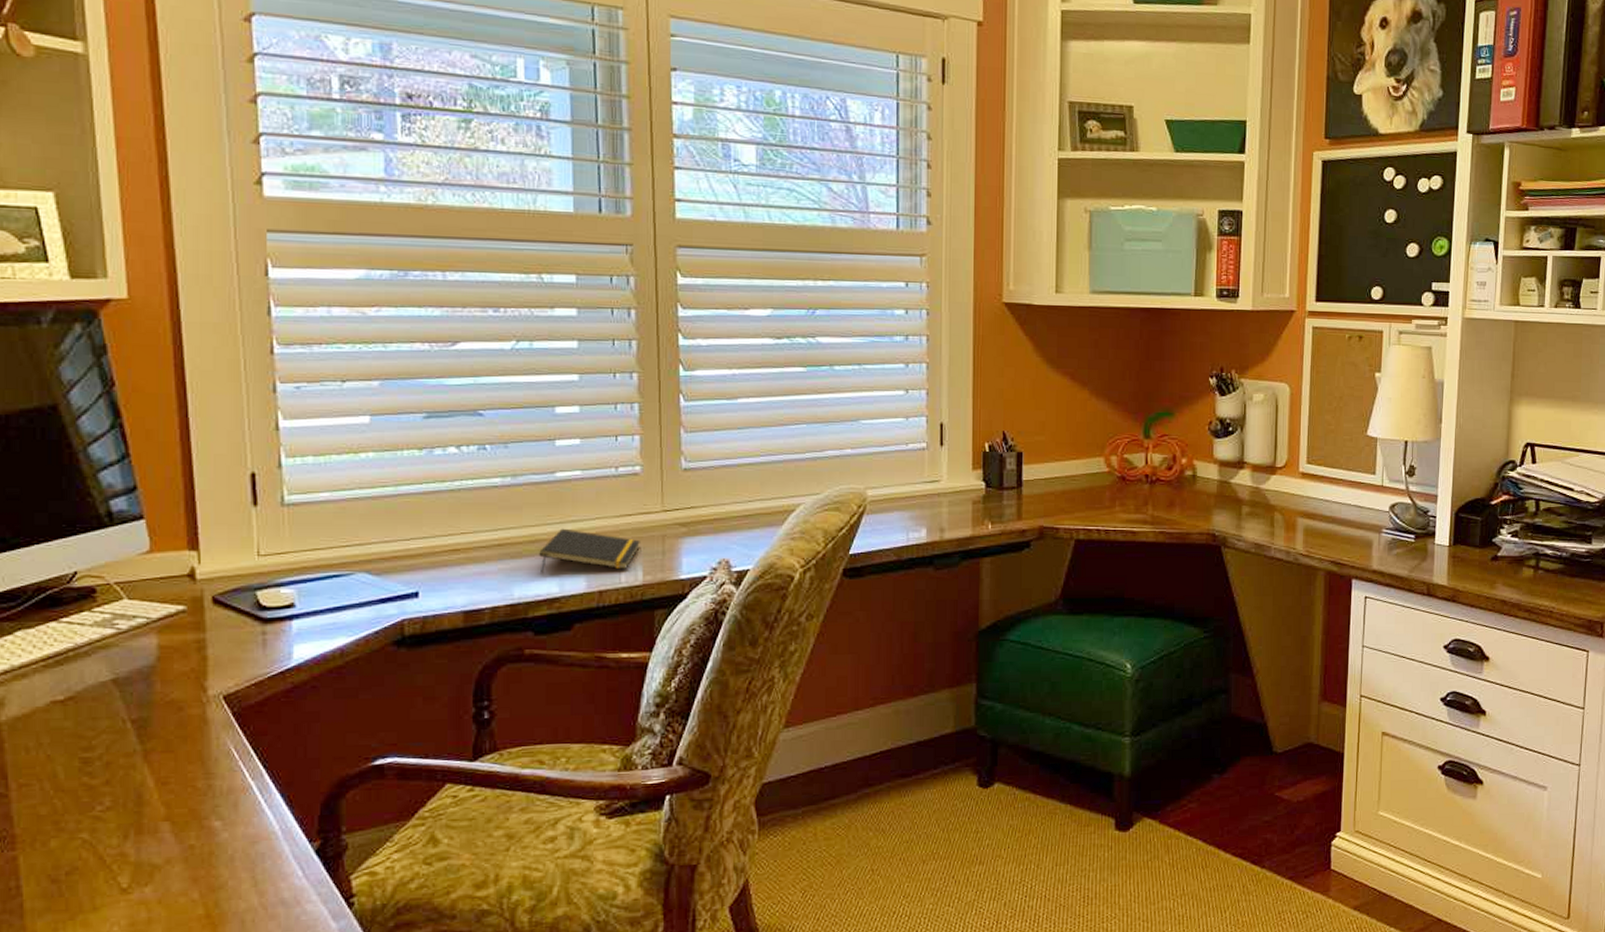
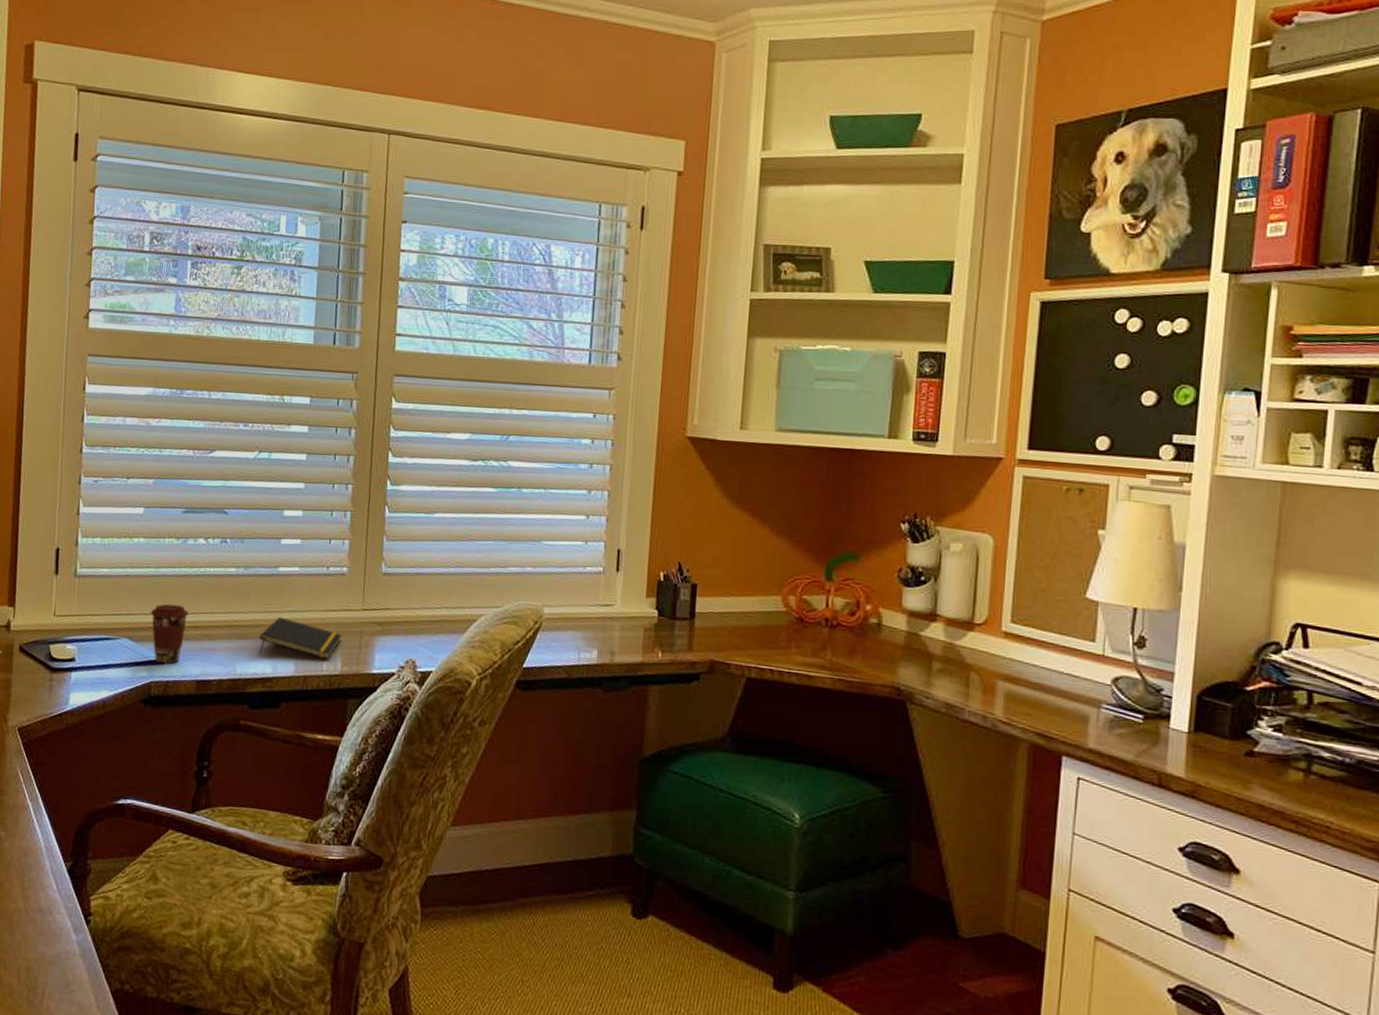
coffee cup: none [393,527,445,596] -> present [150,603,189,664]

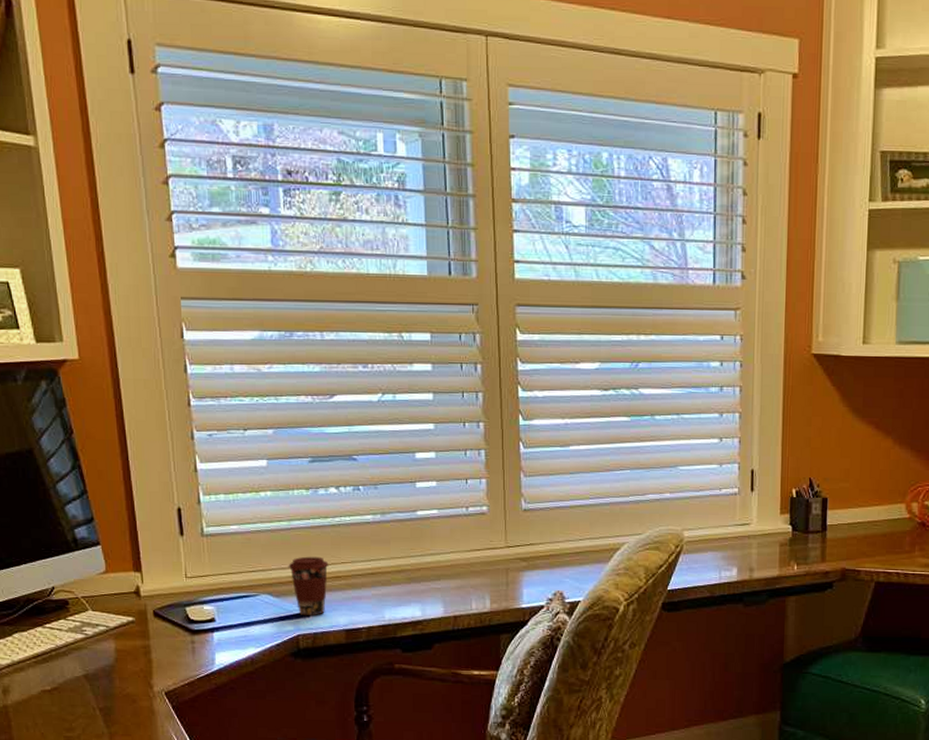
notepad: present [259,616,342,660] -> none [405,560,488,599]

